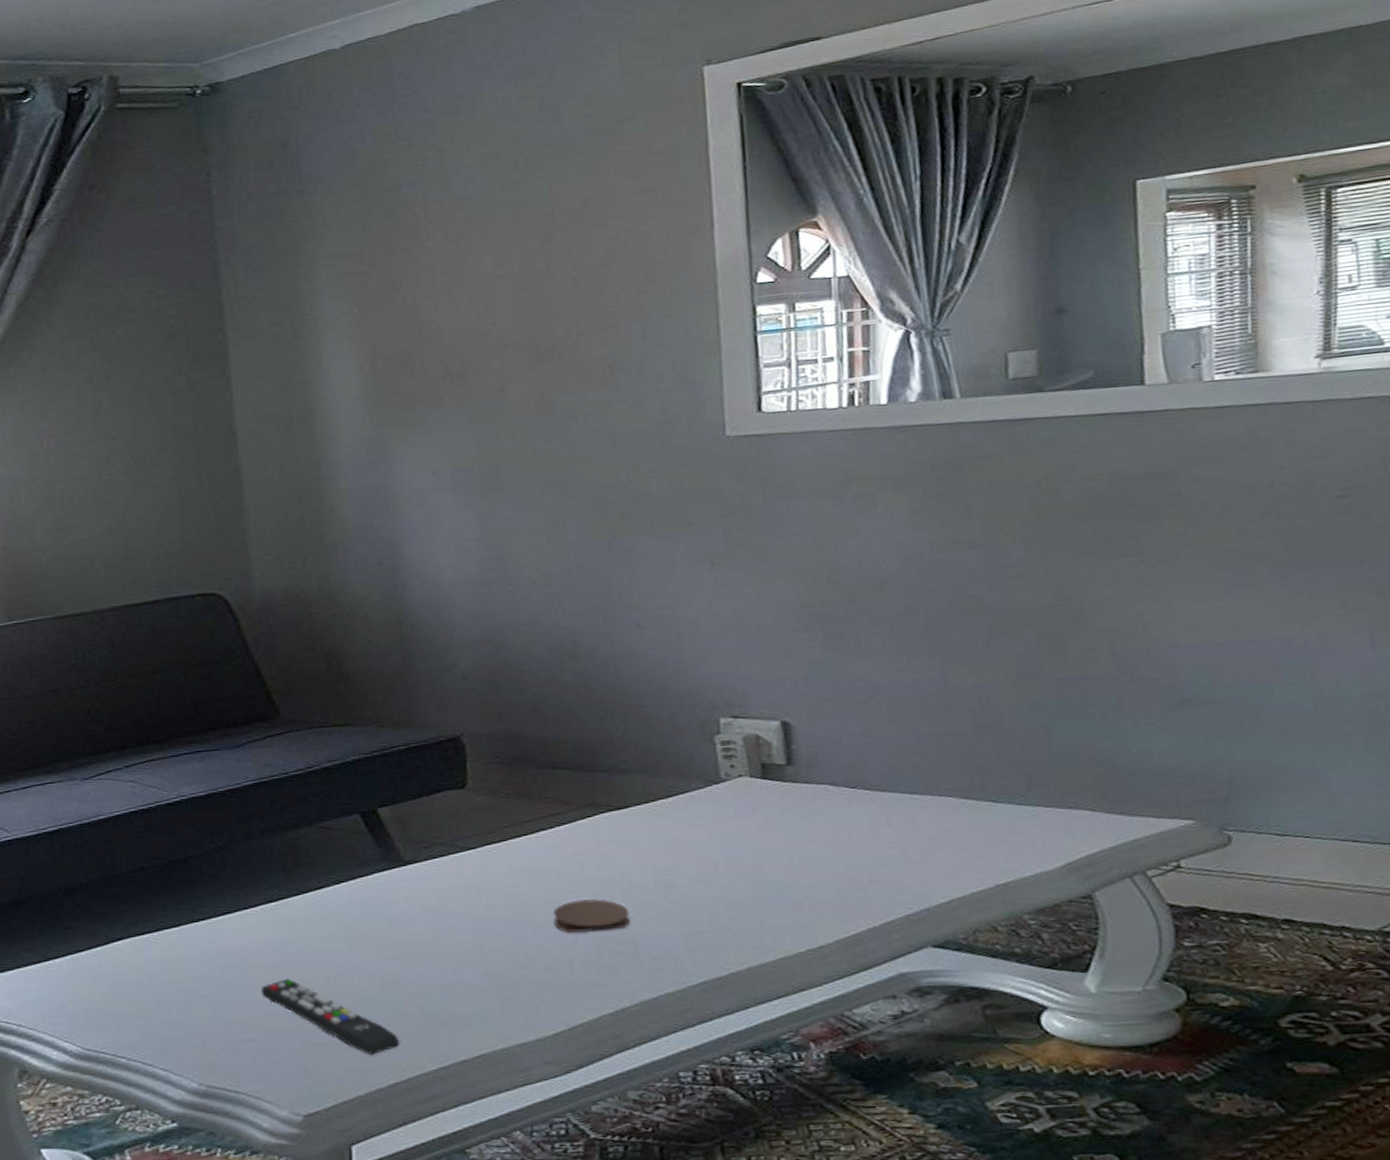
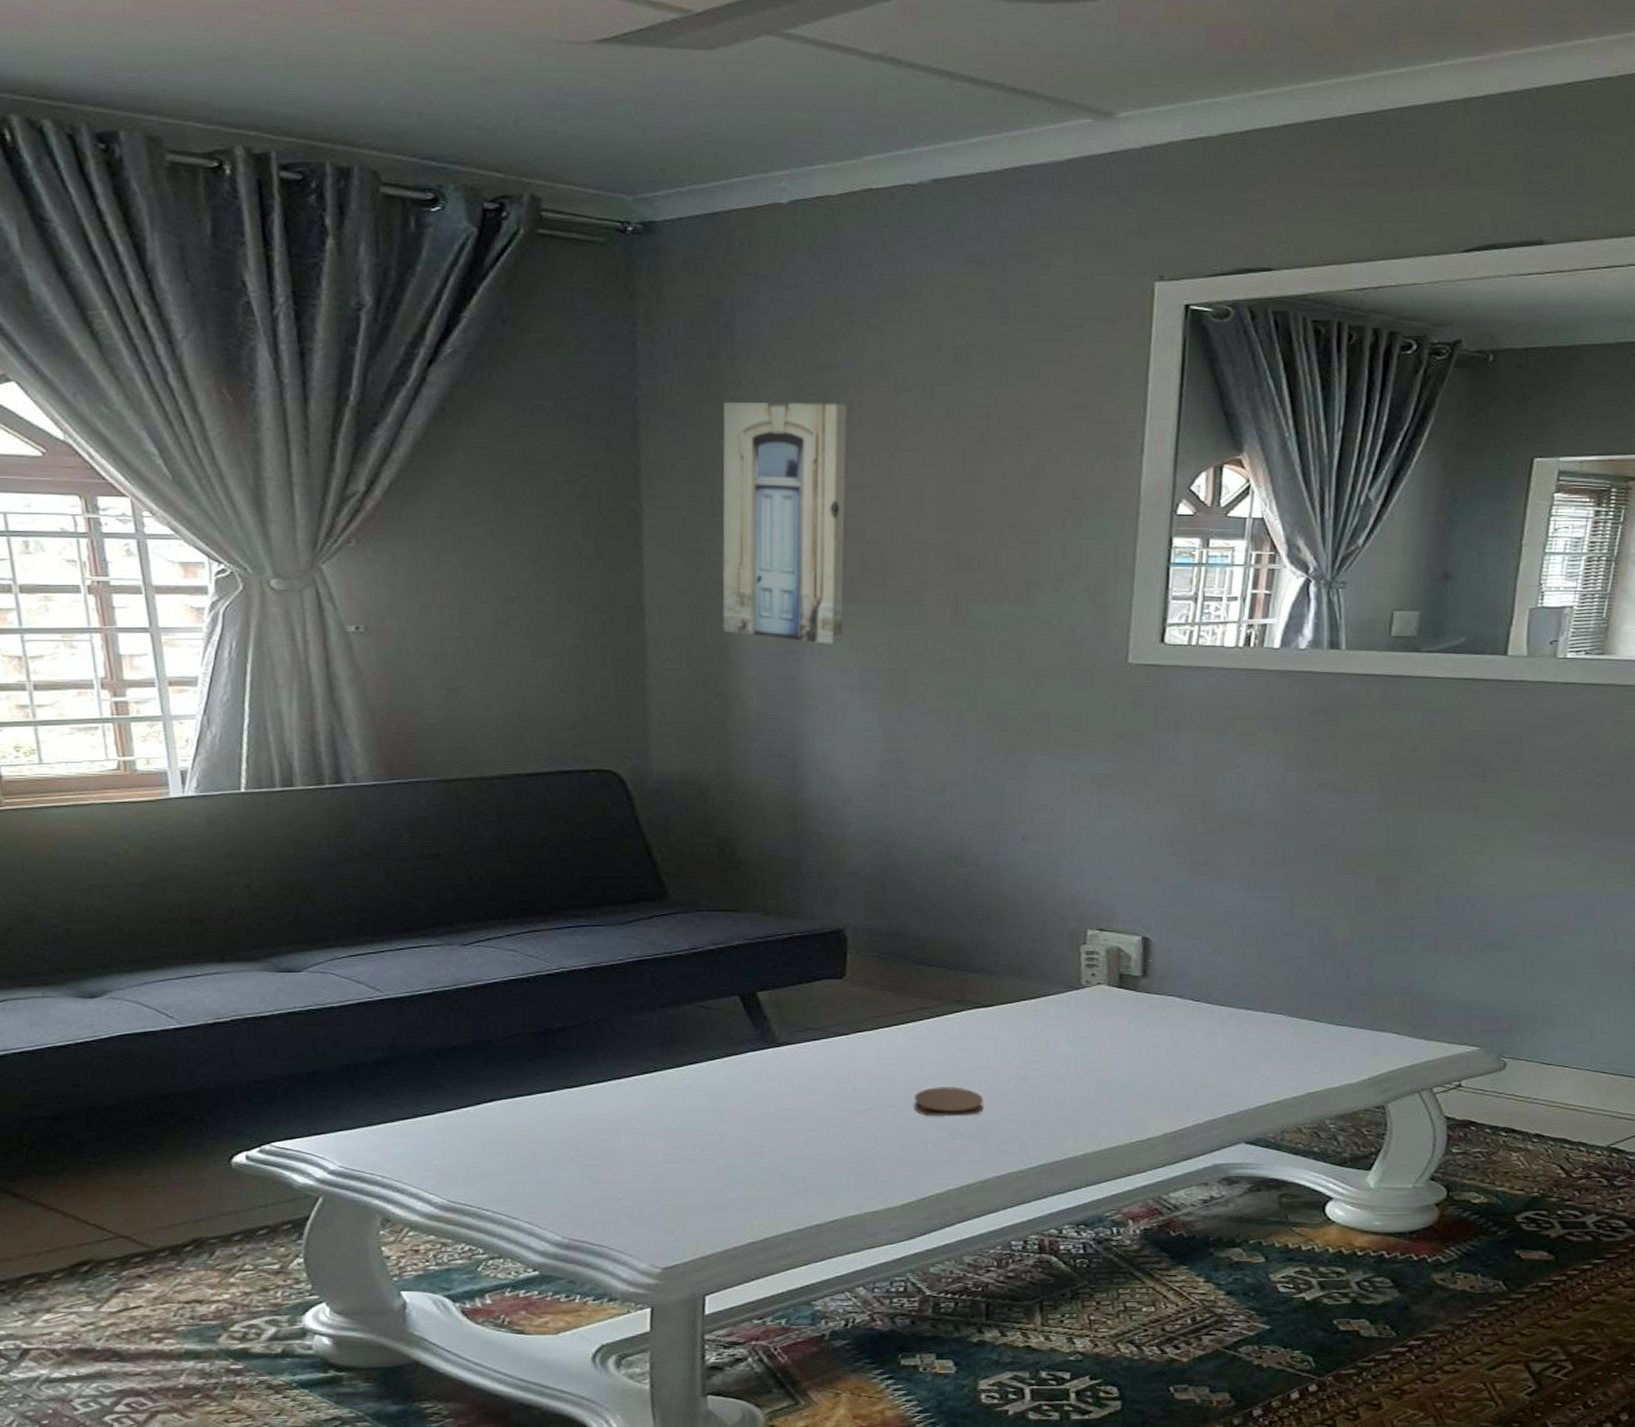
remote control: present [260,978,399,1055] -> none [629,1144,758,1216]
wall art: none [296,220,431,450] -> present [722,401,848,645]

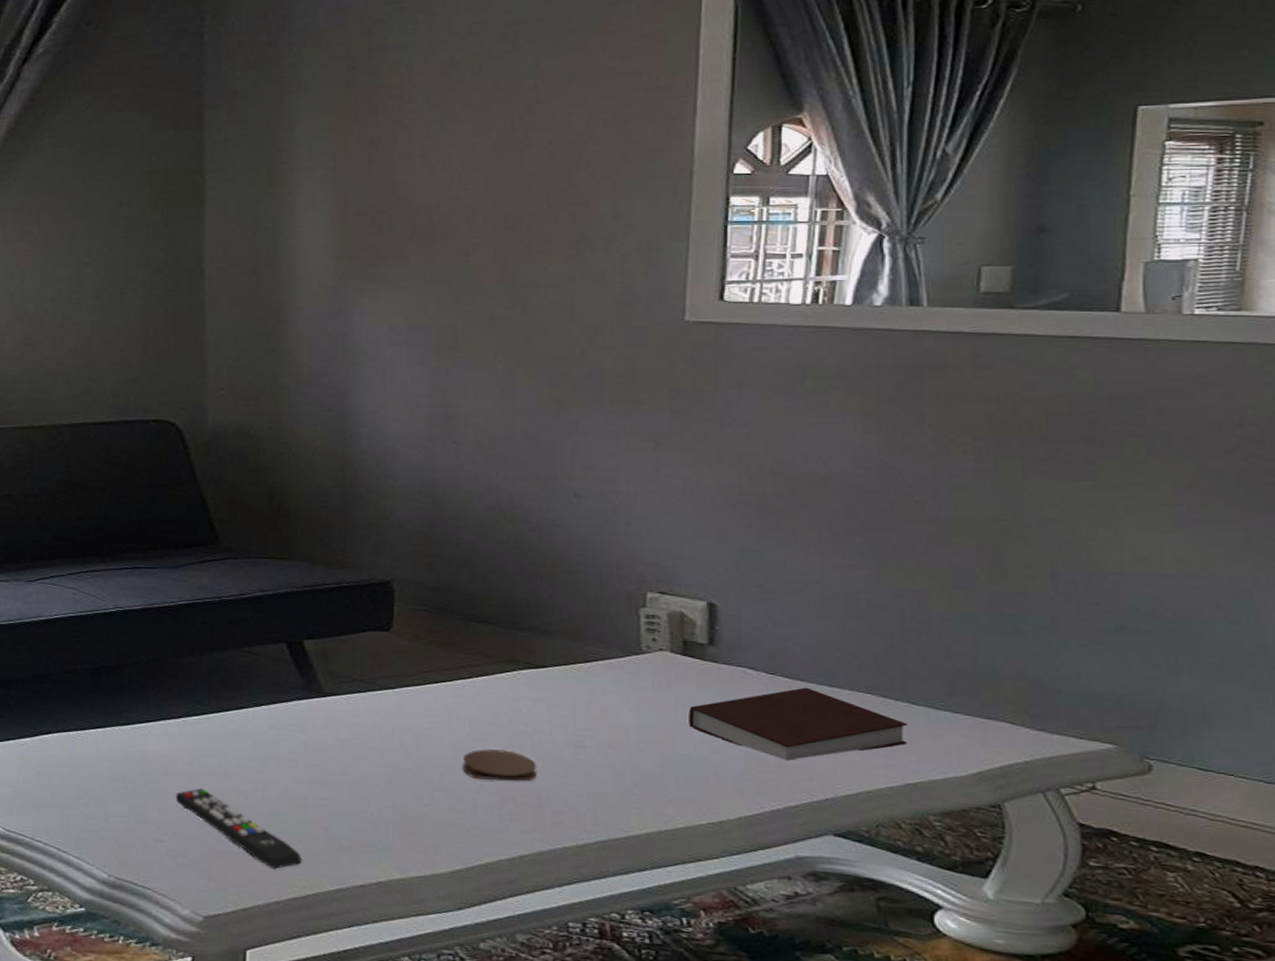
remote control: none [629,1144,758,1216] -> present [175,788,301,869]
wall art: present [722,401,848,645] -> none [277,81,398,304]
notebook: none [1123,1011,1311,1079] -> present [689,687,908,760]

